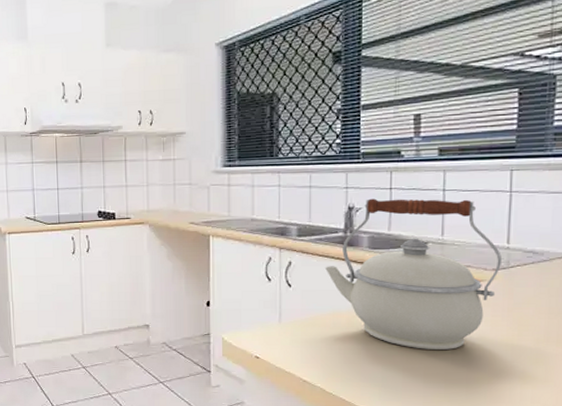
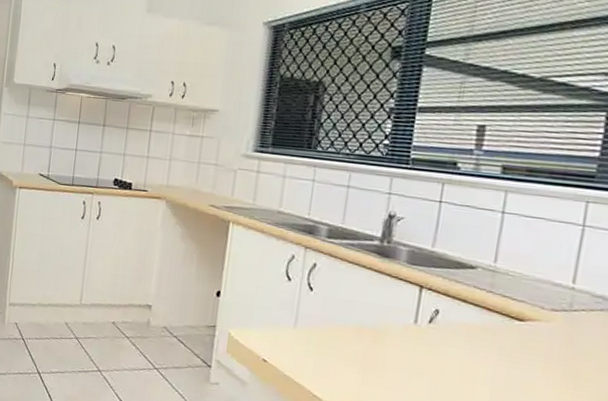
kettle: present [324,198,502,351] -> none [353,209,564,392]

